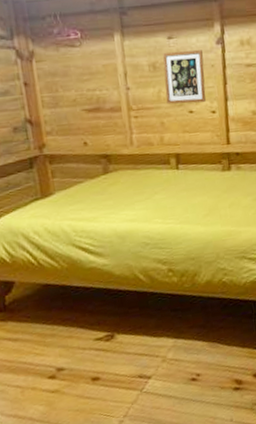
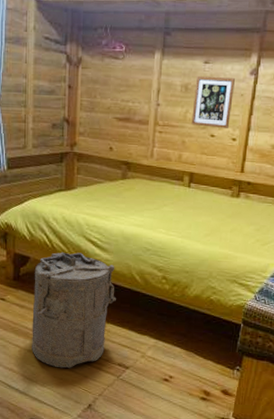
laundry hamper: none [22,263,123,400] -> present [32,252,116,369]

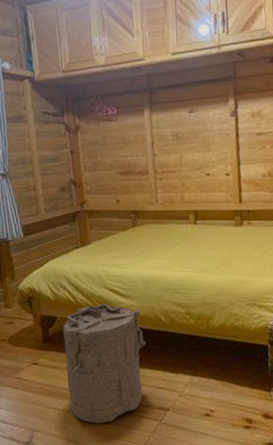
picture frame: present [191,76,235,128] -> none [184,121,221,168]

